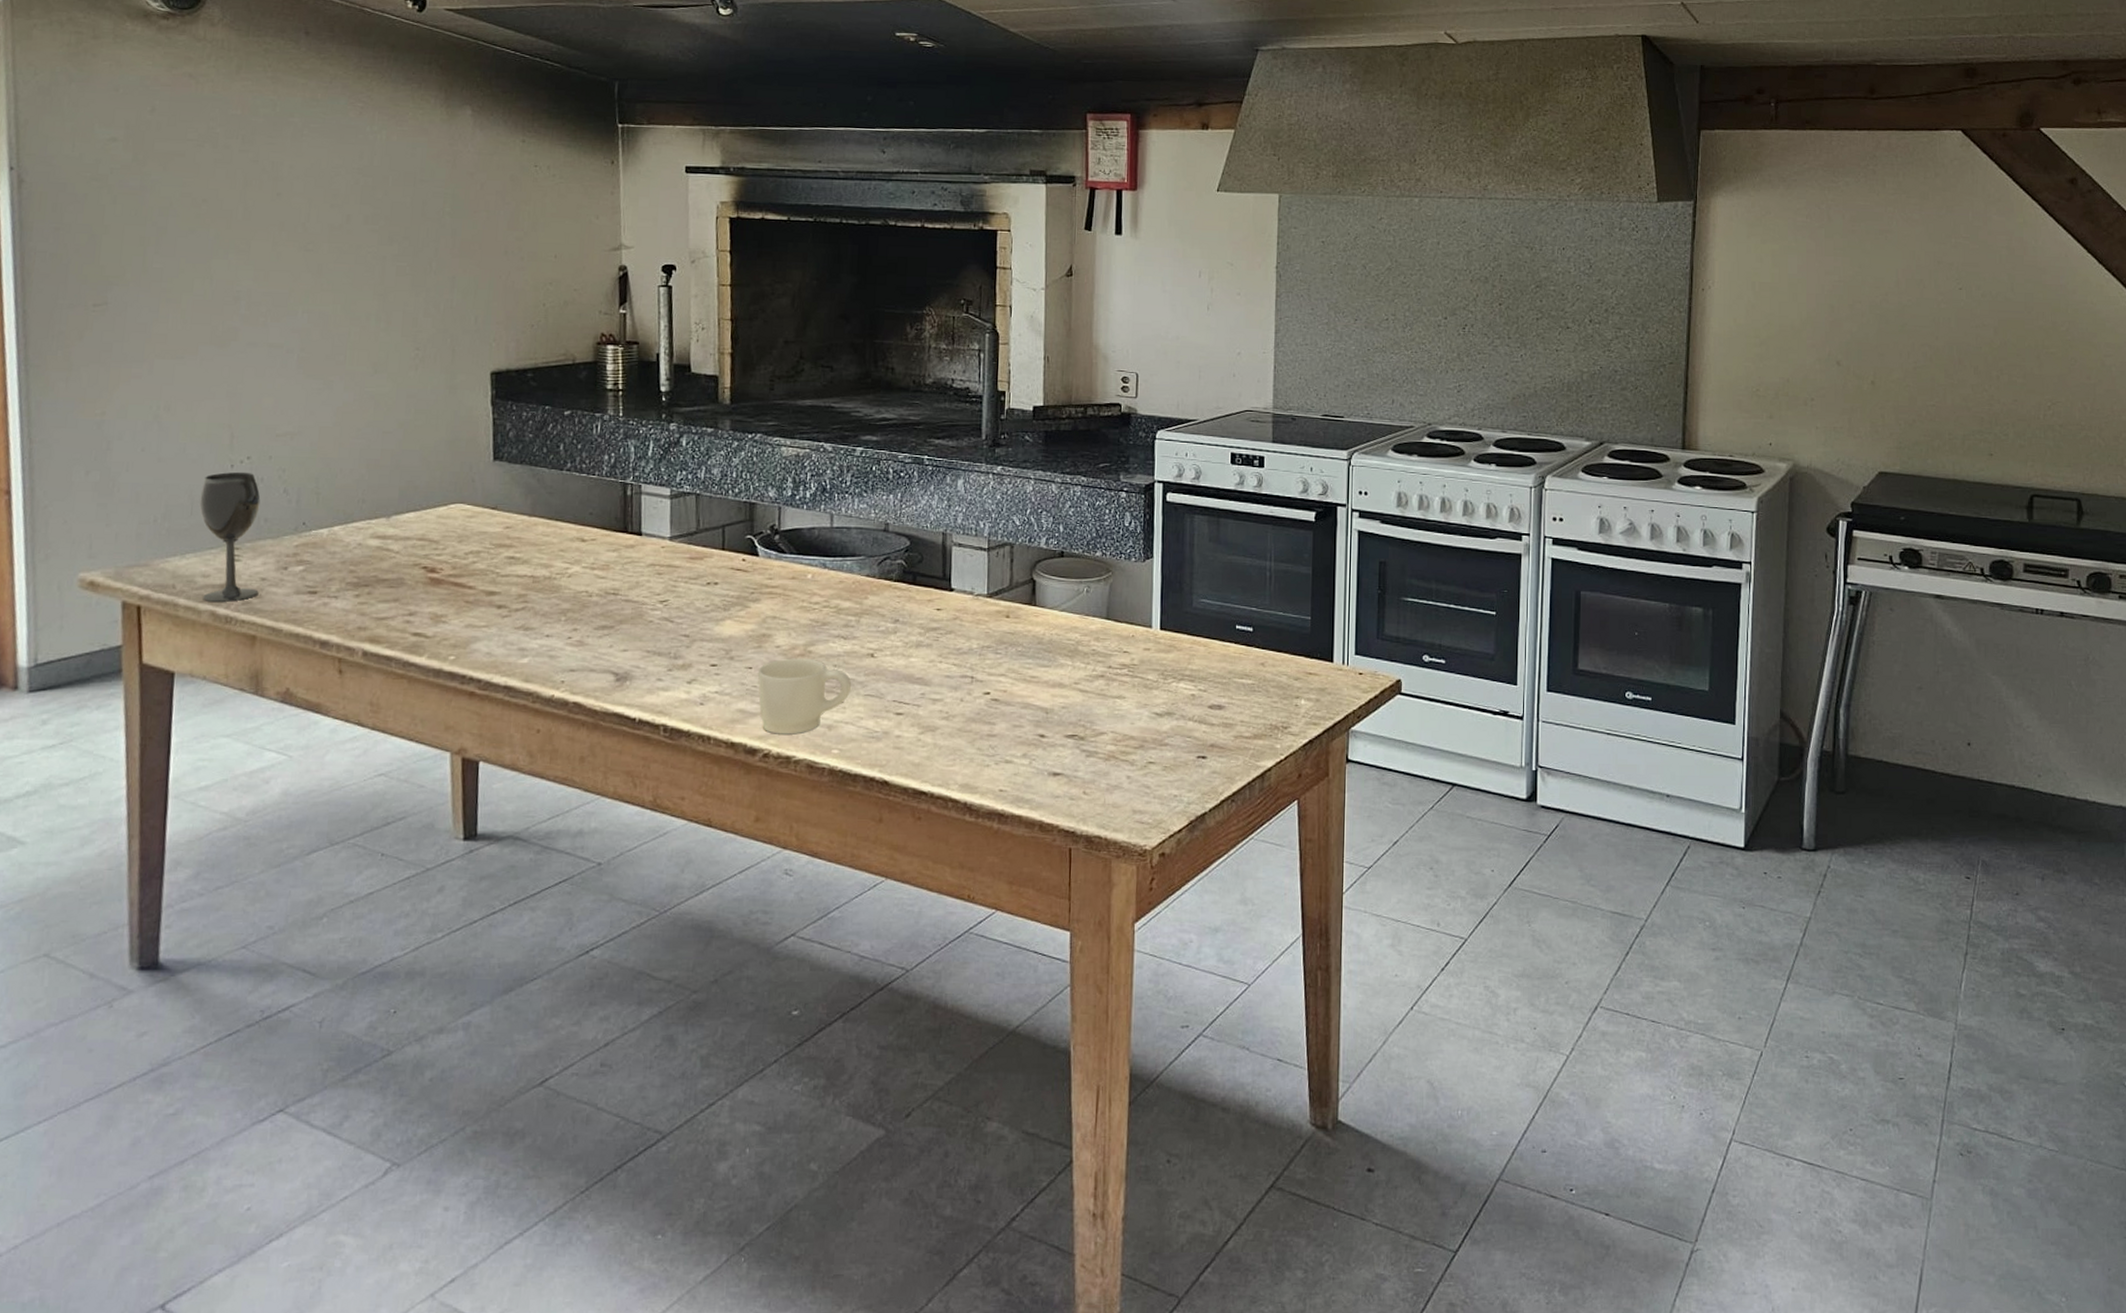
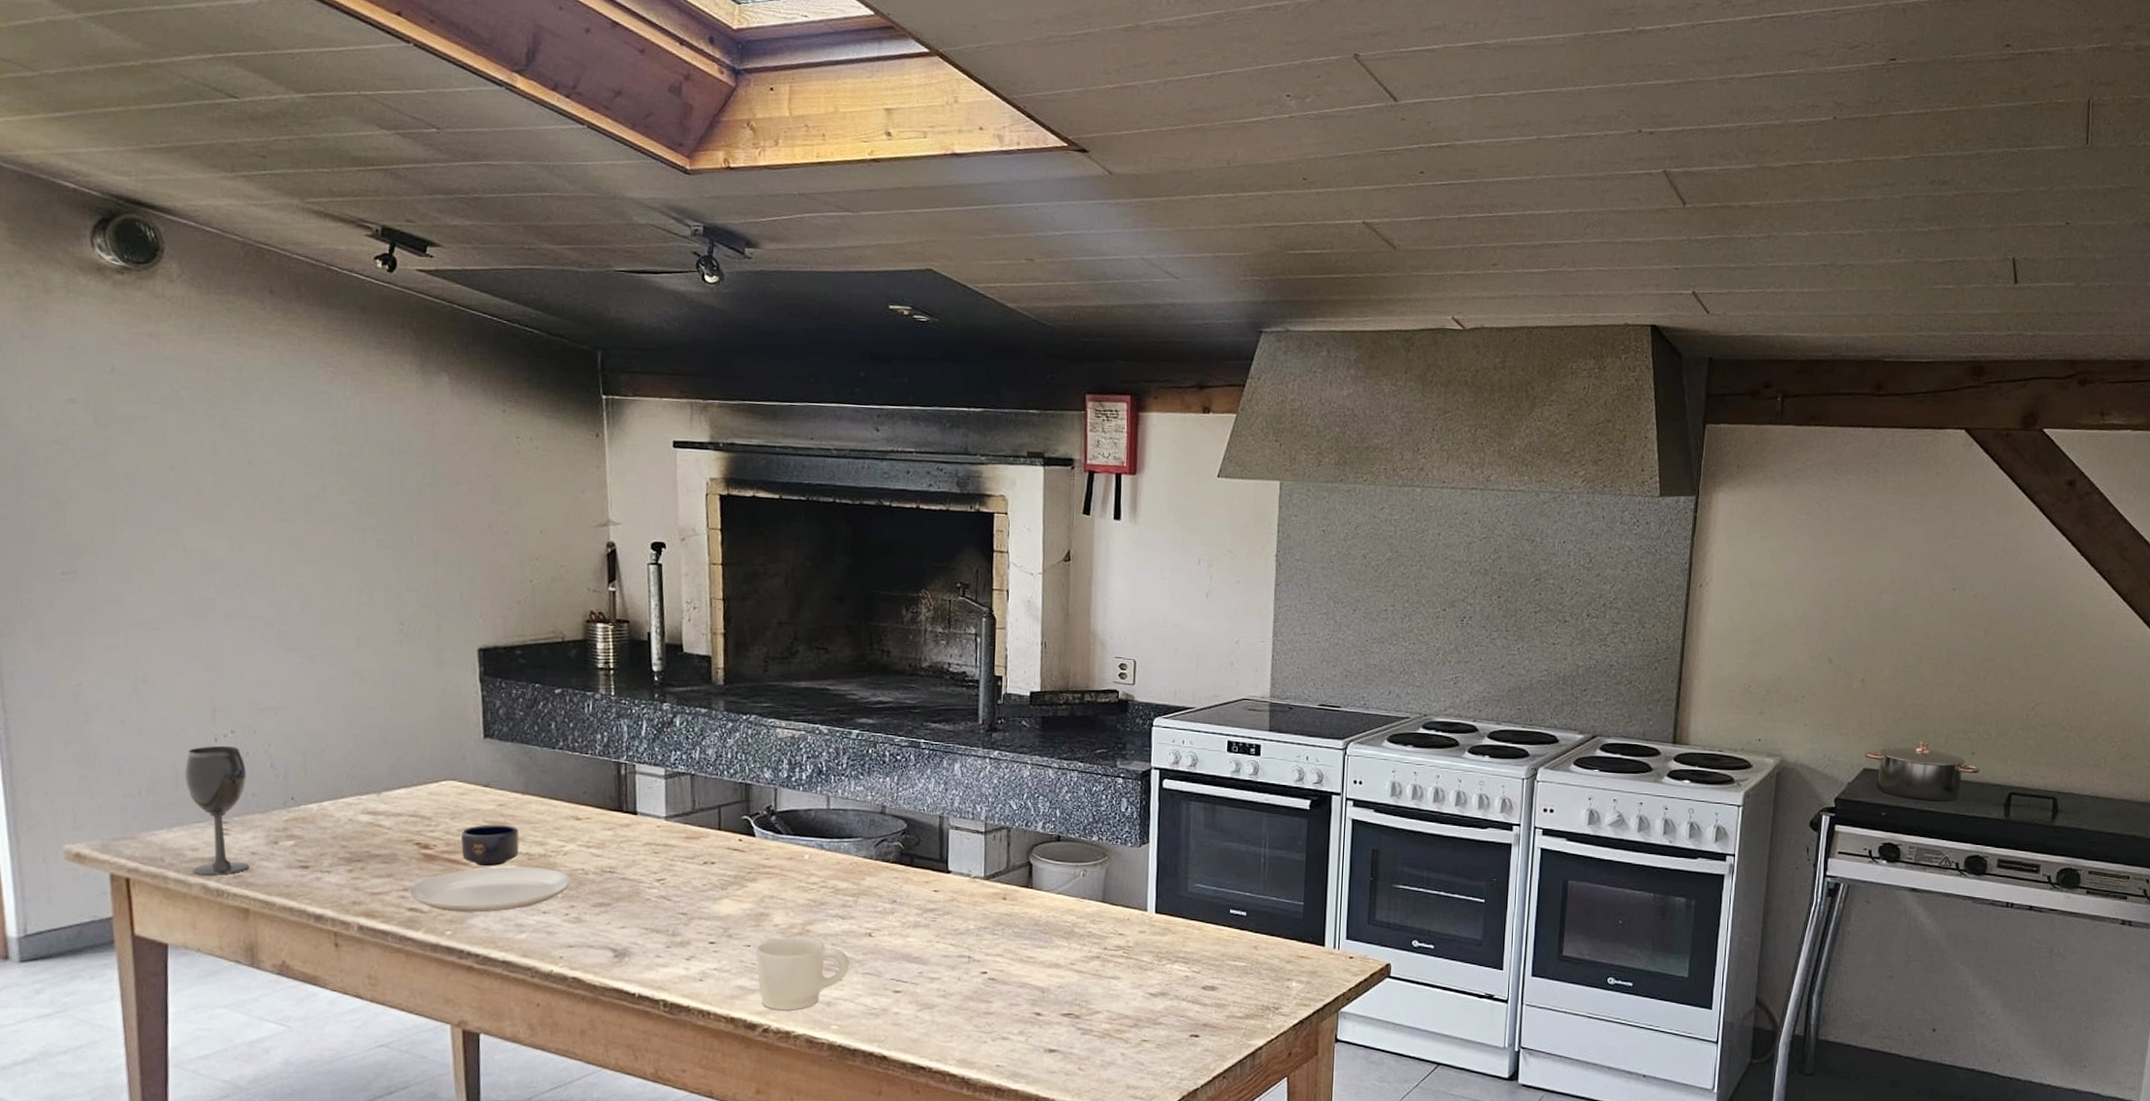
plate: none [415,589,575,637] -> present [409,866,571,913]
mug: none [467,547,525,590] -> present [460,824,519,867]
cooking pot: none [1879,442,1999,505] -> present [1864,740,1980,802]

